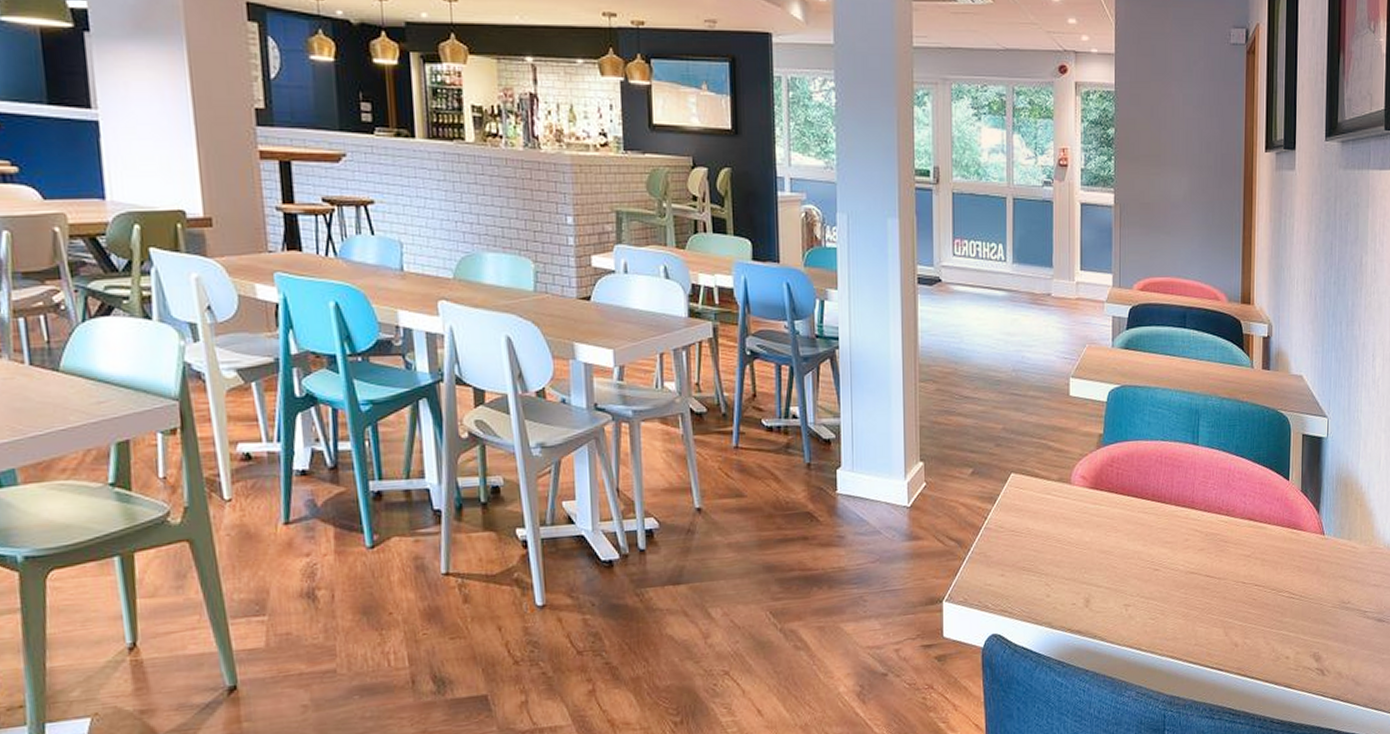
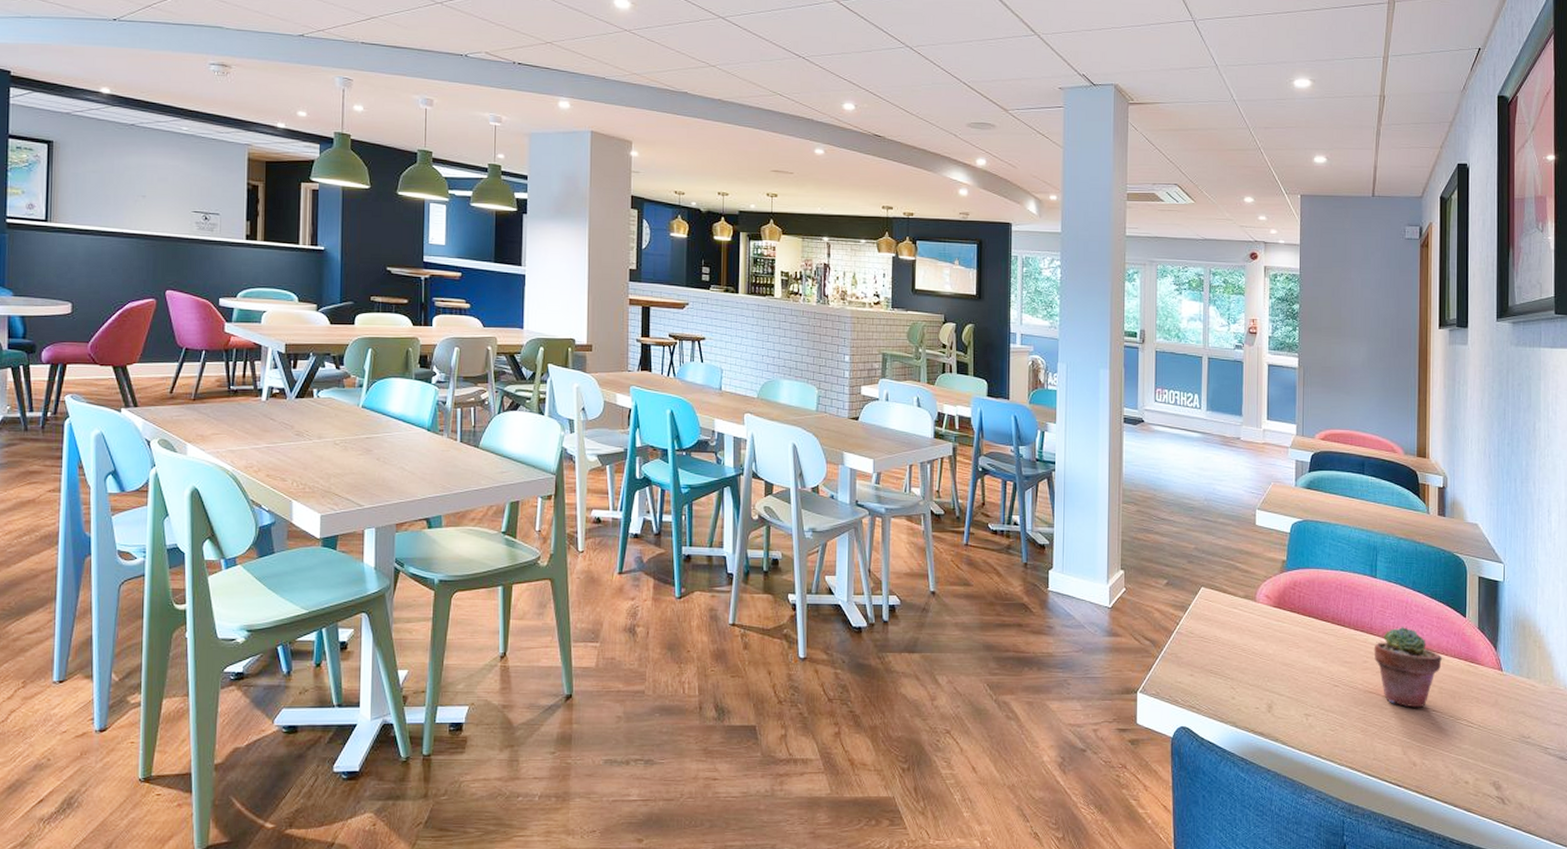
potted succulent: none [1195,497,1265,585] -> present [1374,627,1442,708]

